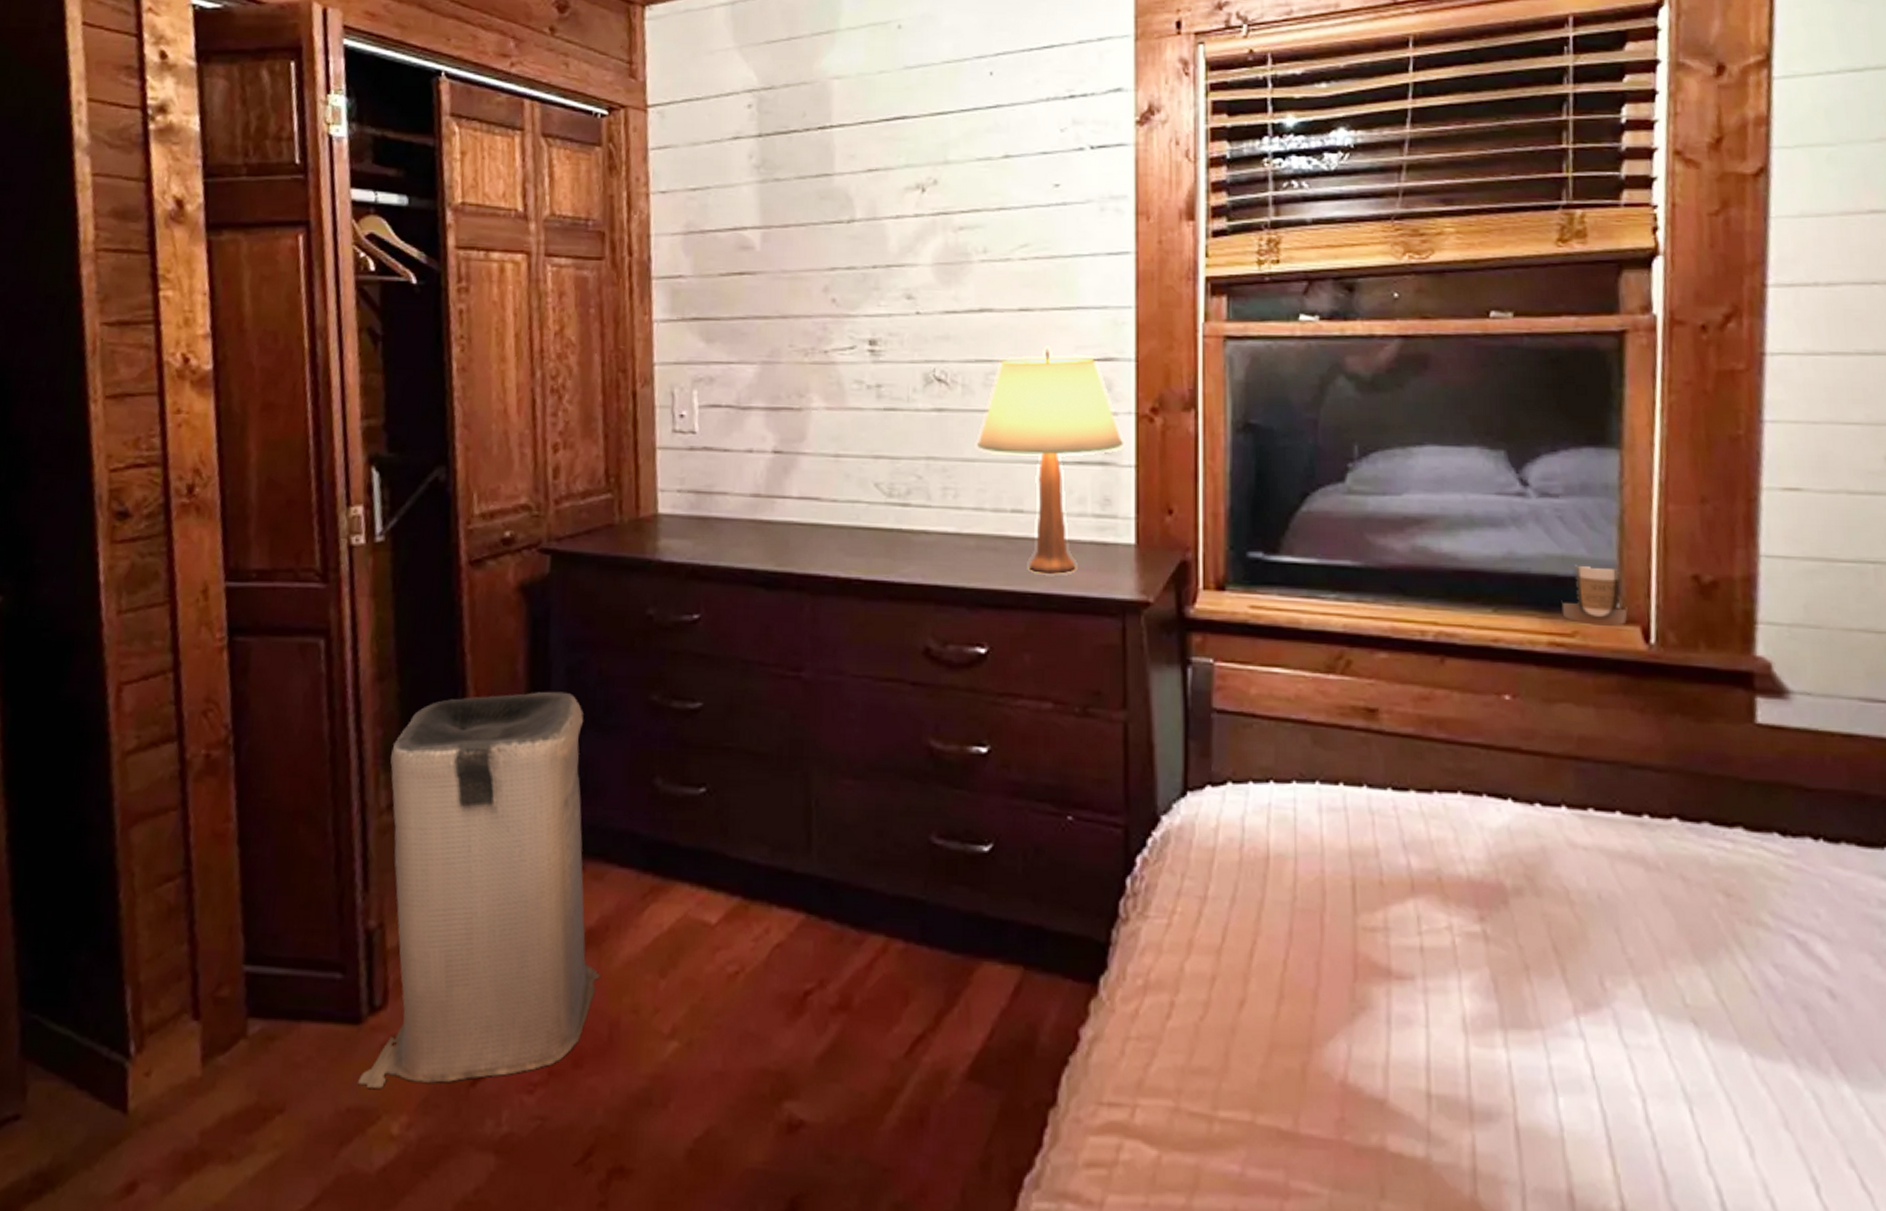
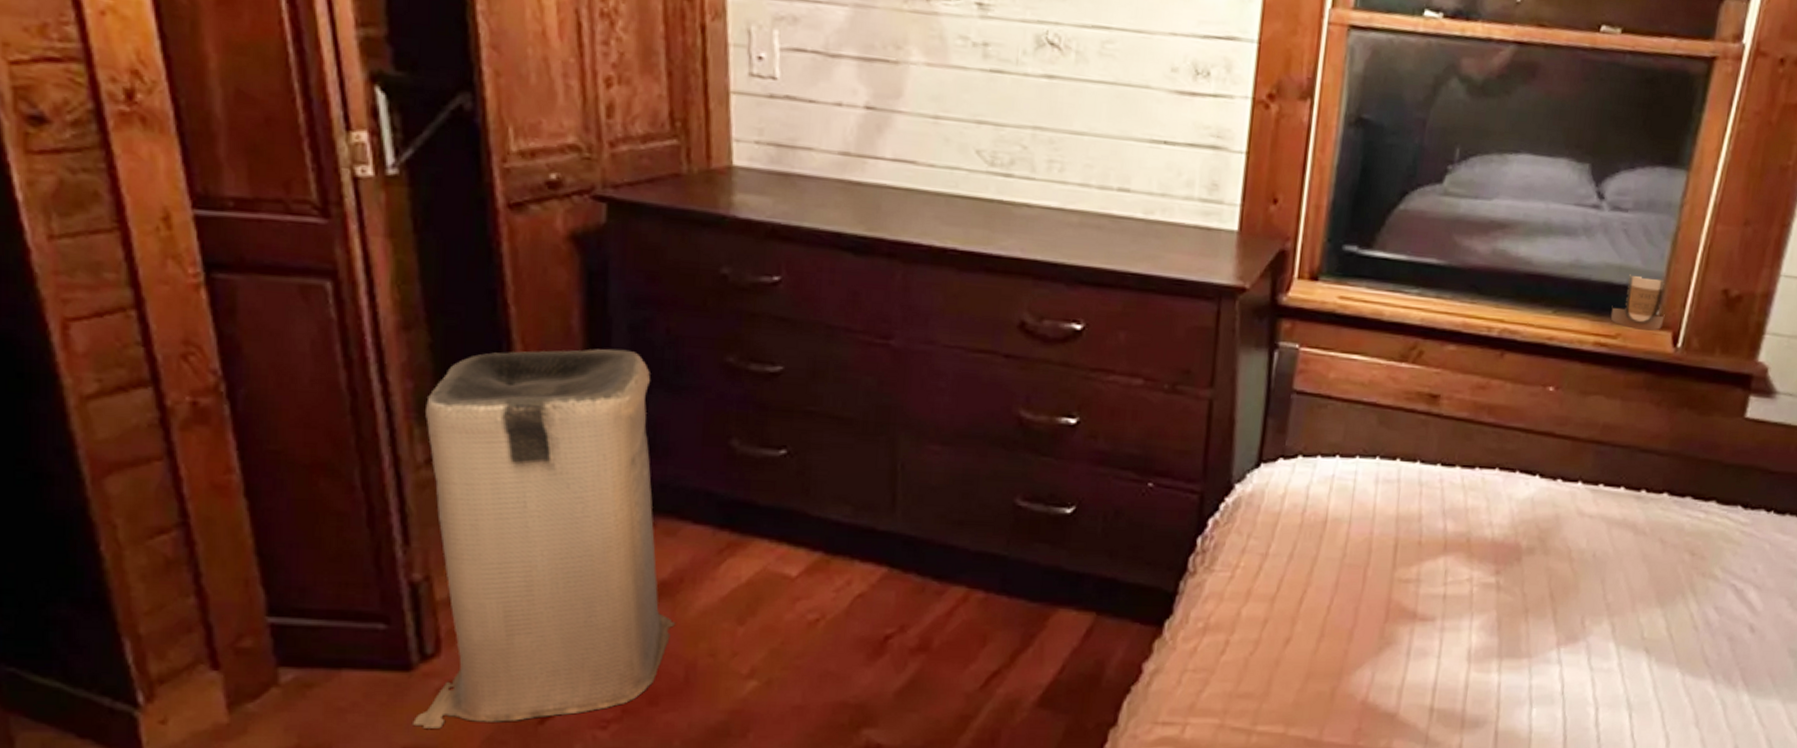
table lamp: present [977,348,1124,575] -> none [1088,20,1238,256]

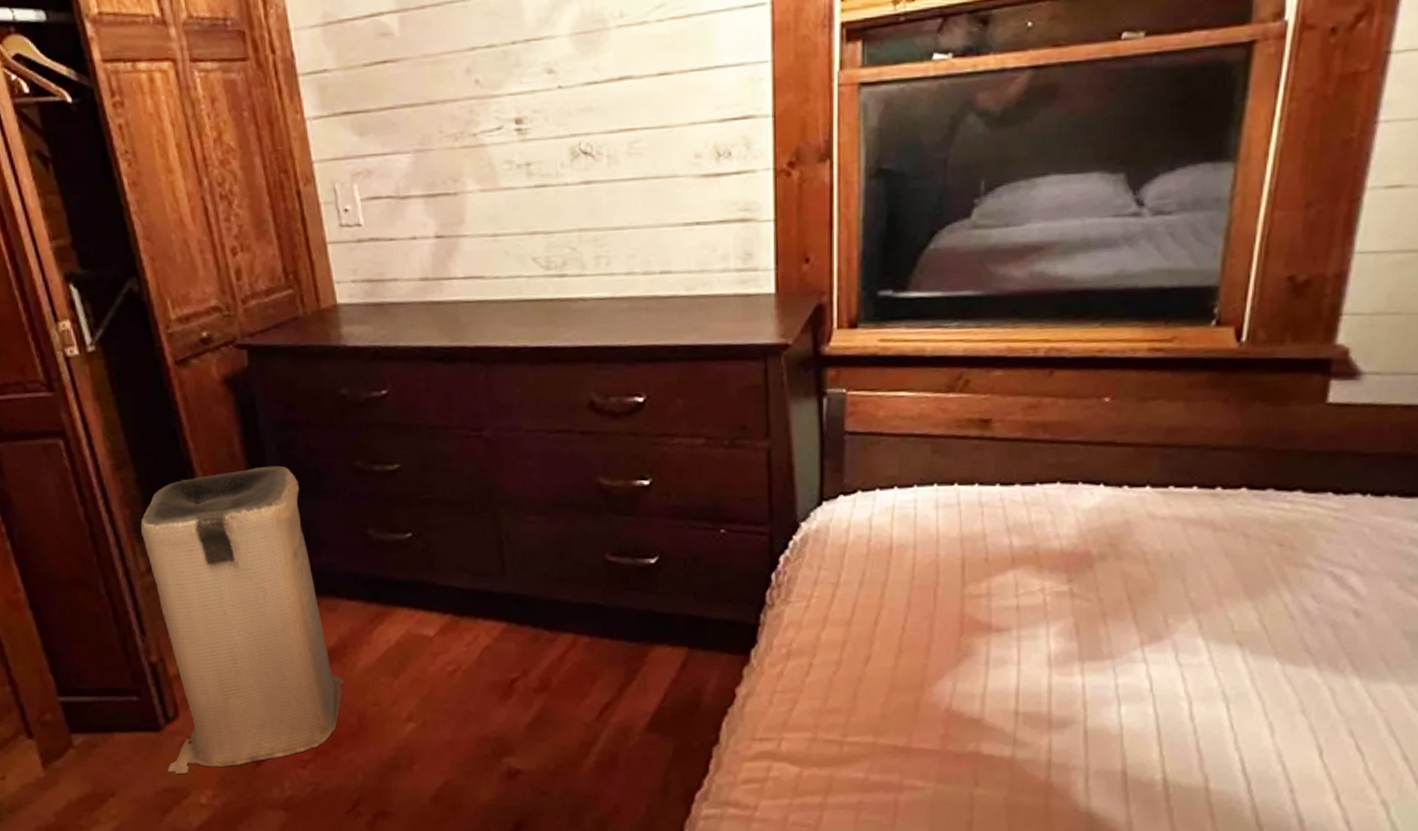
candle: present [1610,274,1665,331] -> none [1163,276,1224,330]

